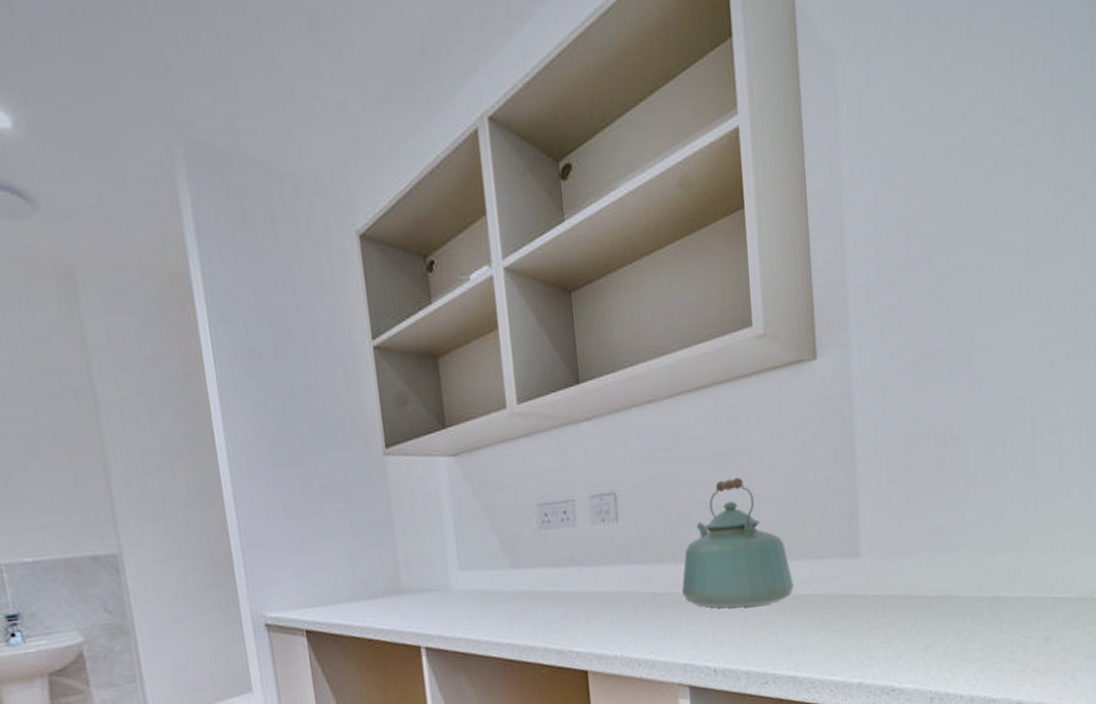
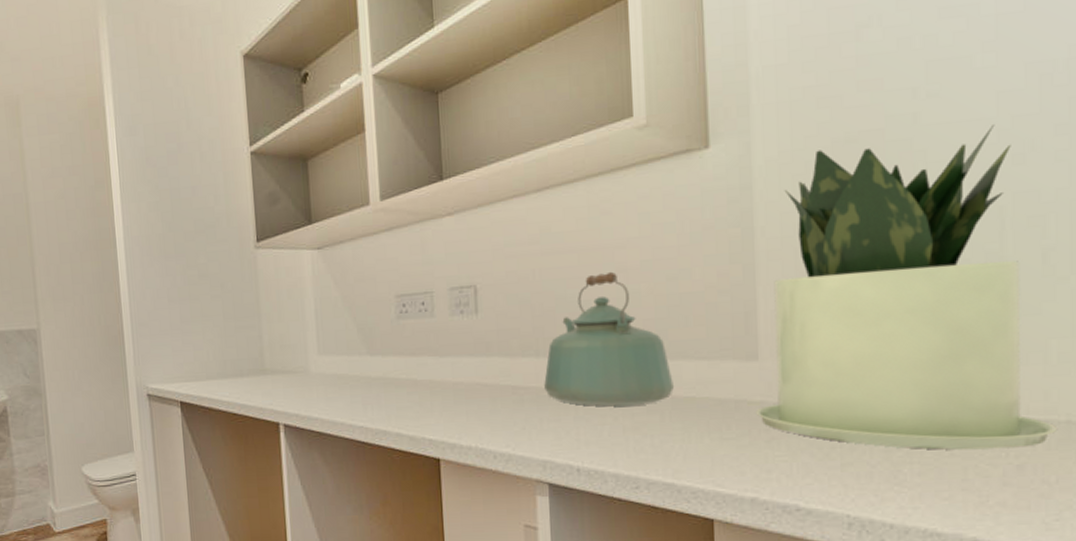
planter: none [859,347,1072,629] -> present [755,125,1058,451]

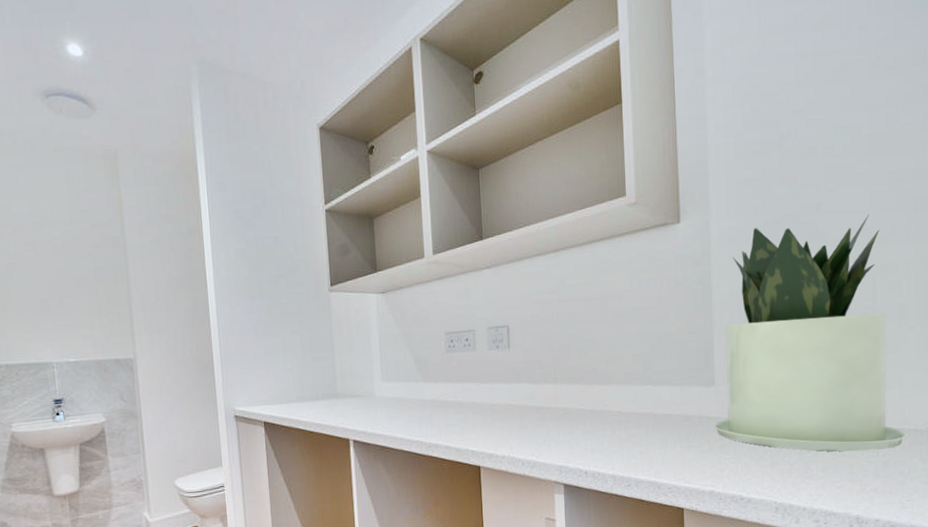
kettle: present [544,271,674,407] -> none [560,316,655,423]

